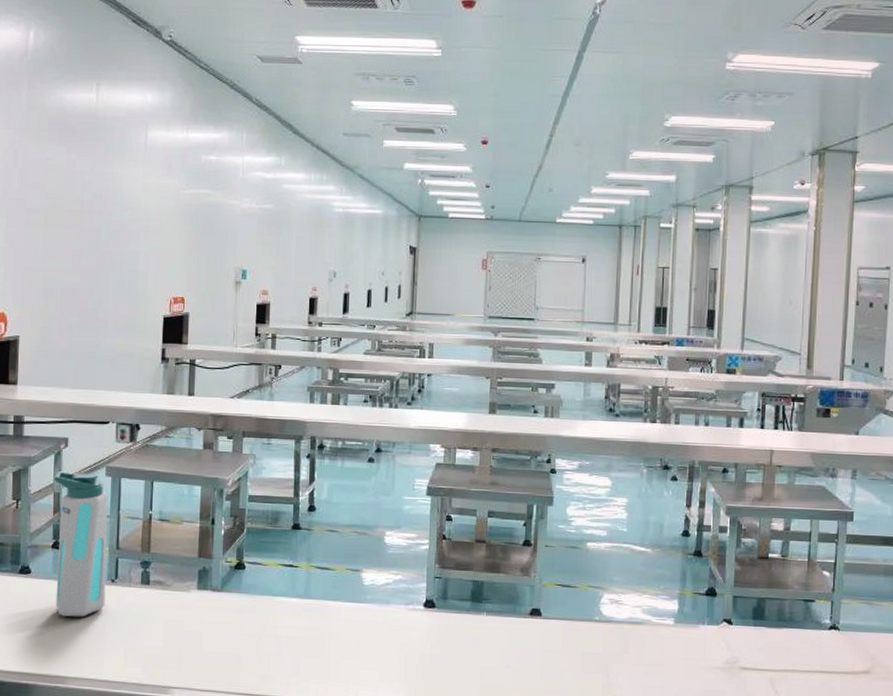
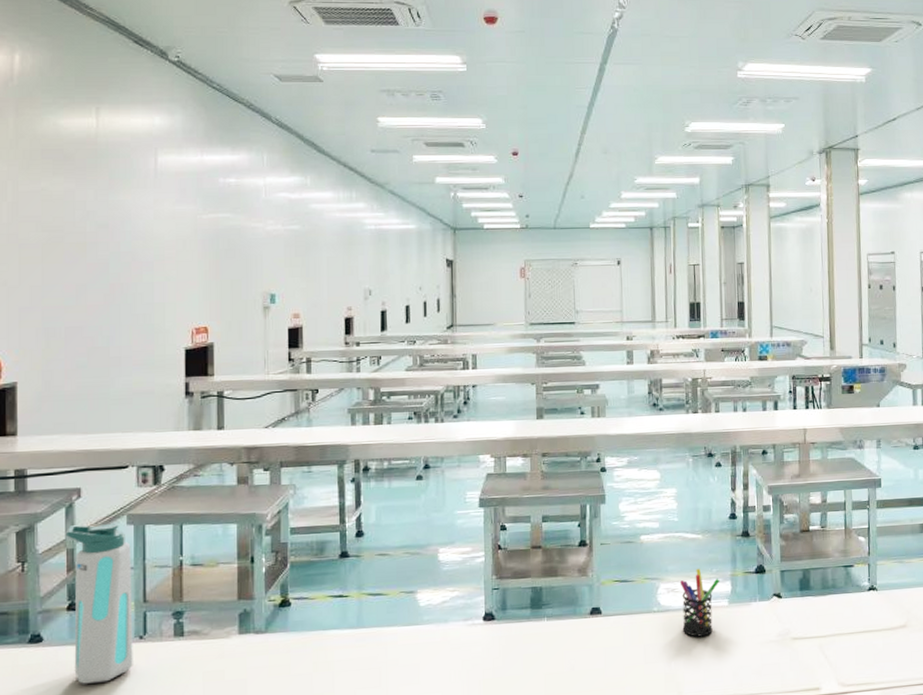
pen holder: none [623,582,667,653] -> present [679,568,720,637]

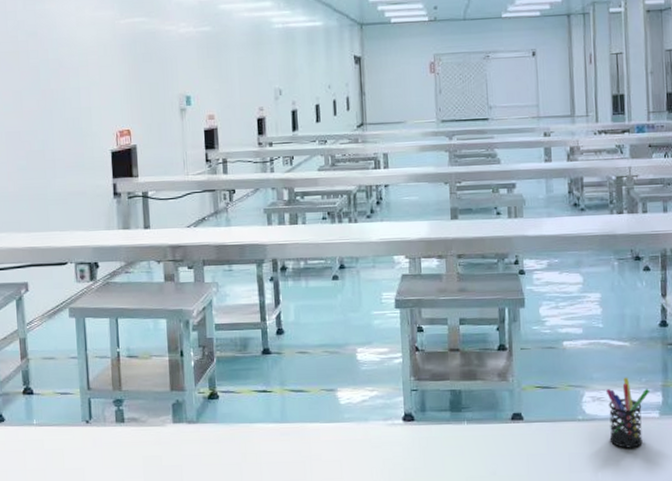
water bottle: present [65,523,133,684] -> none [17,315,82,462]

